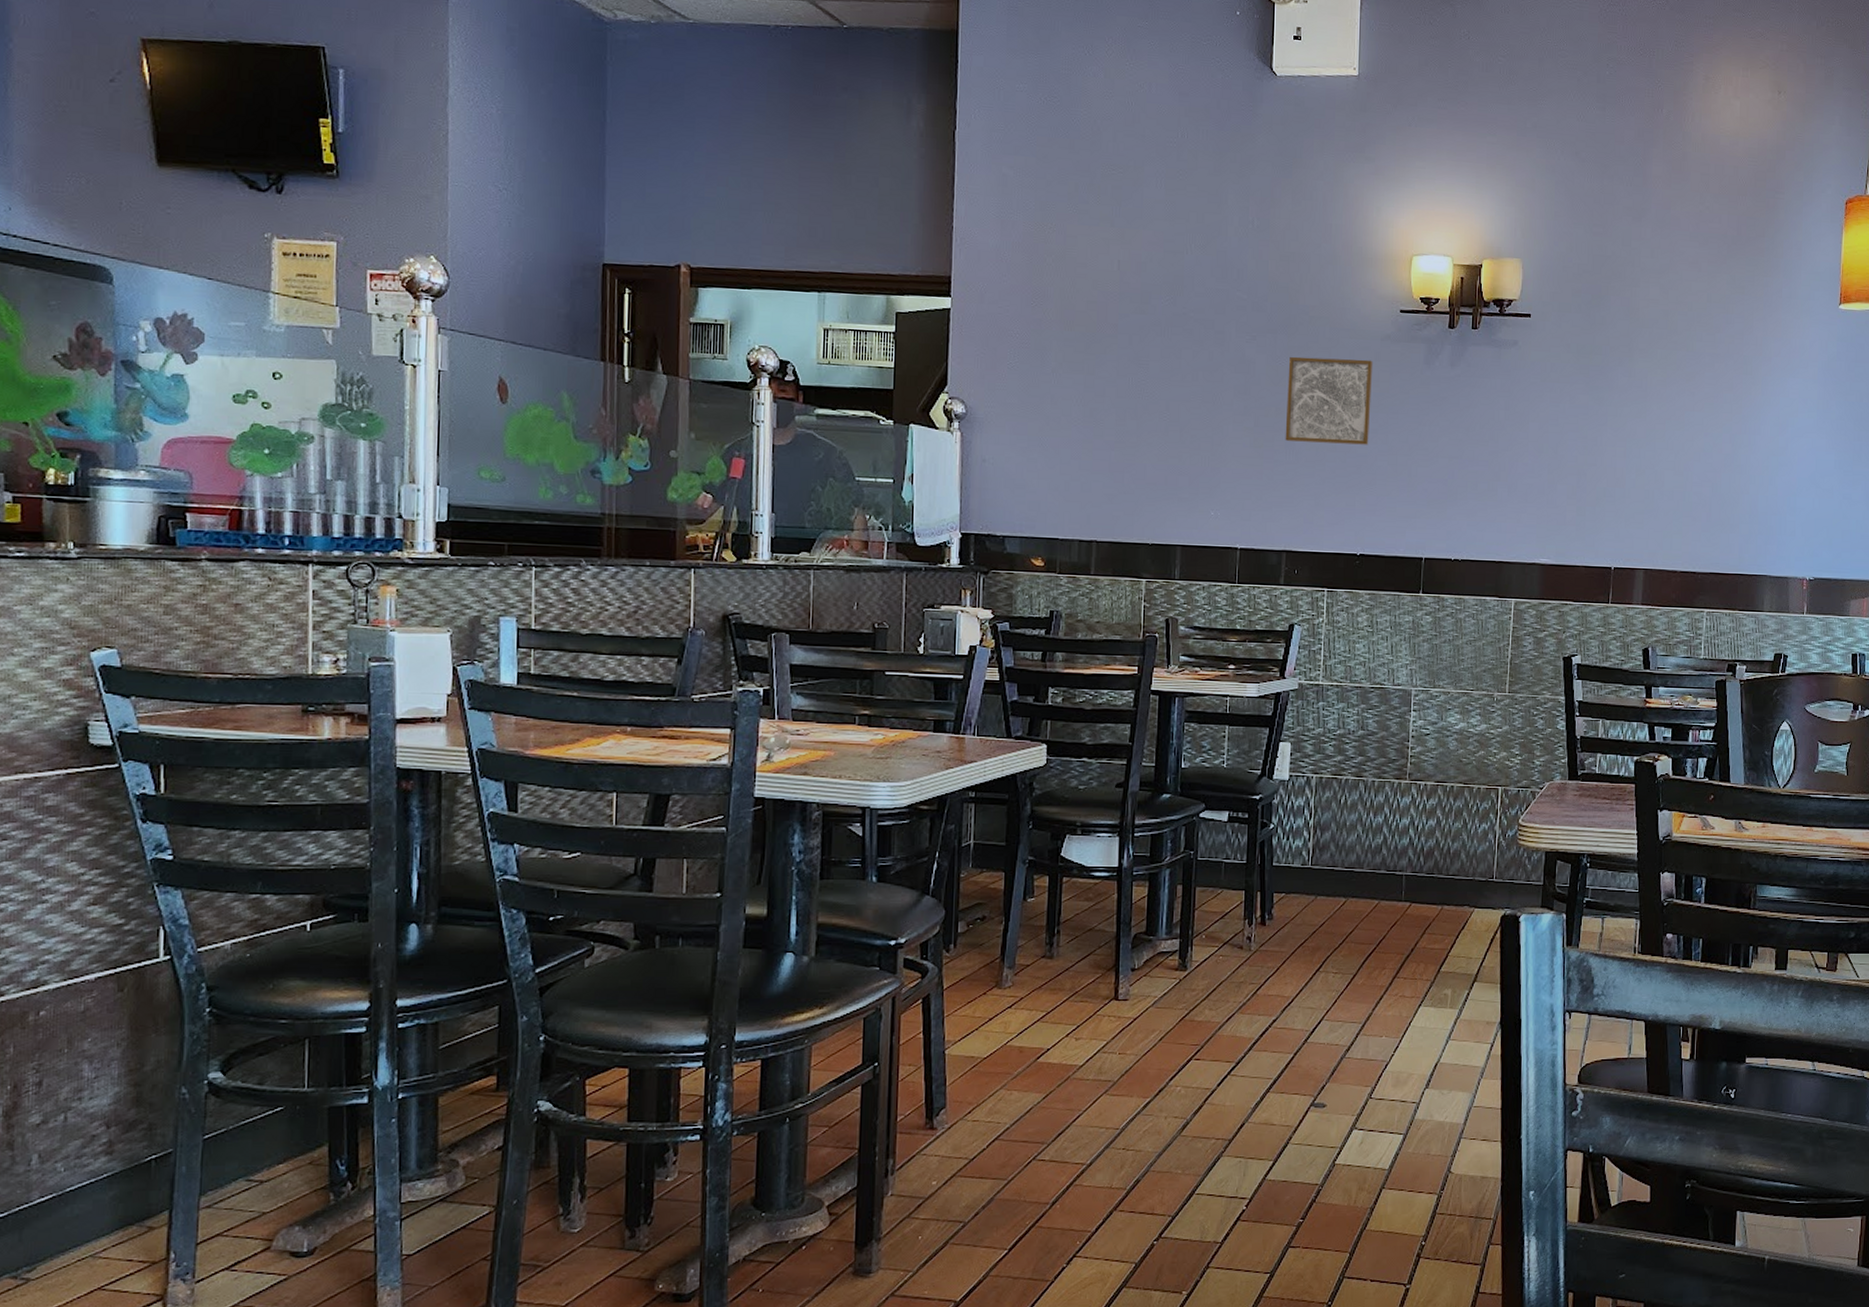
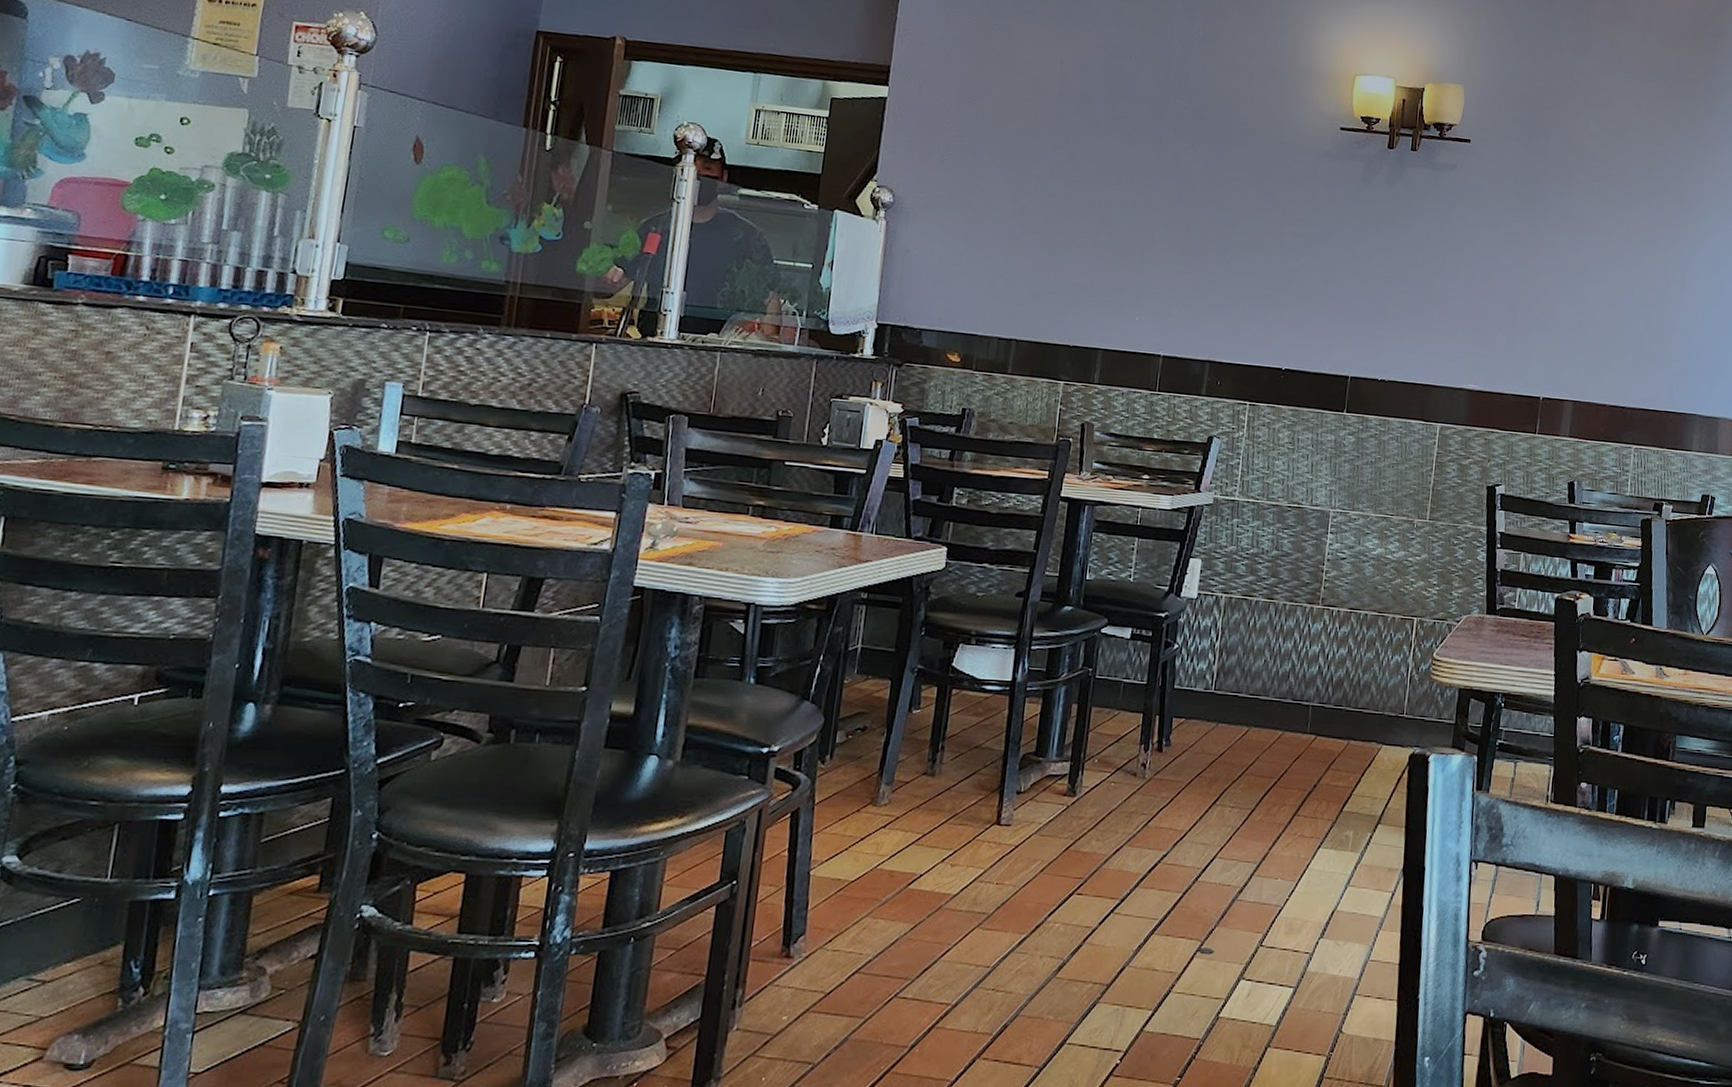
wall art: present [1285,356,1373,445] -> none [1216,166,1311,259]

